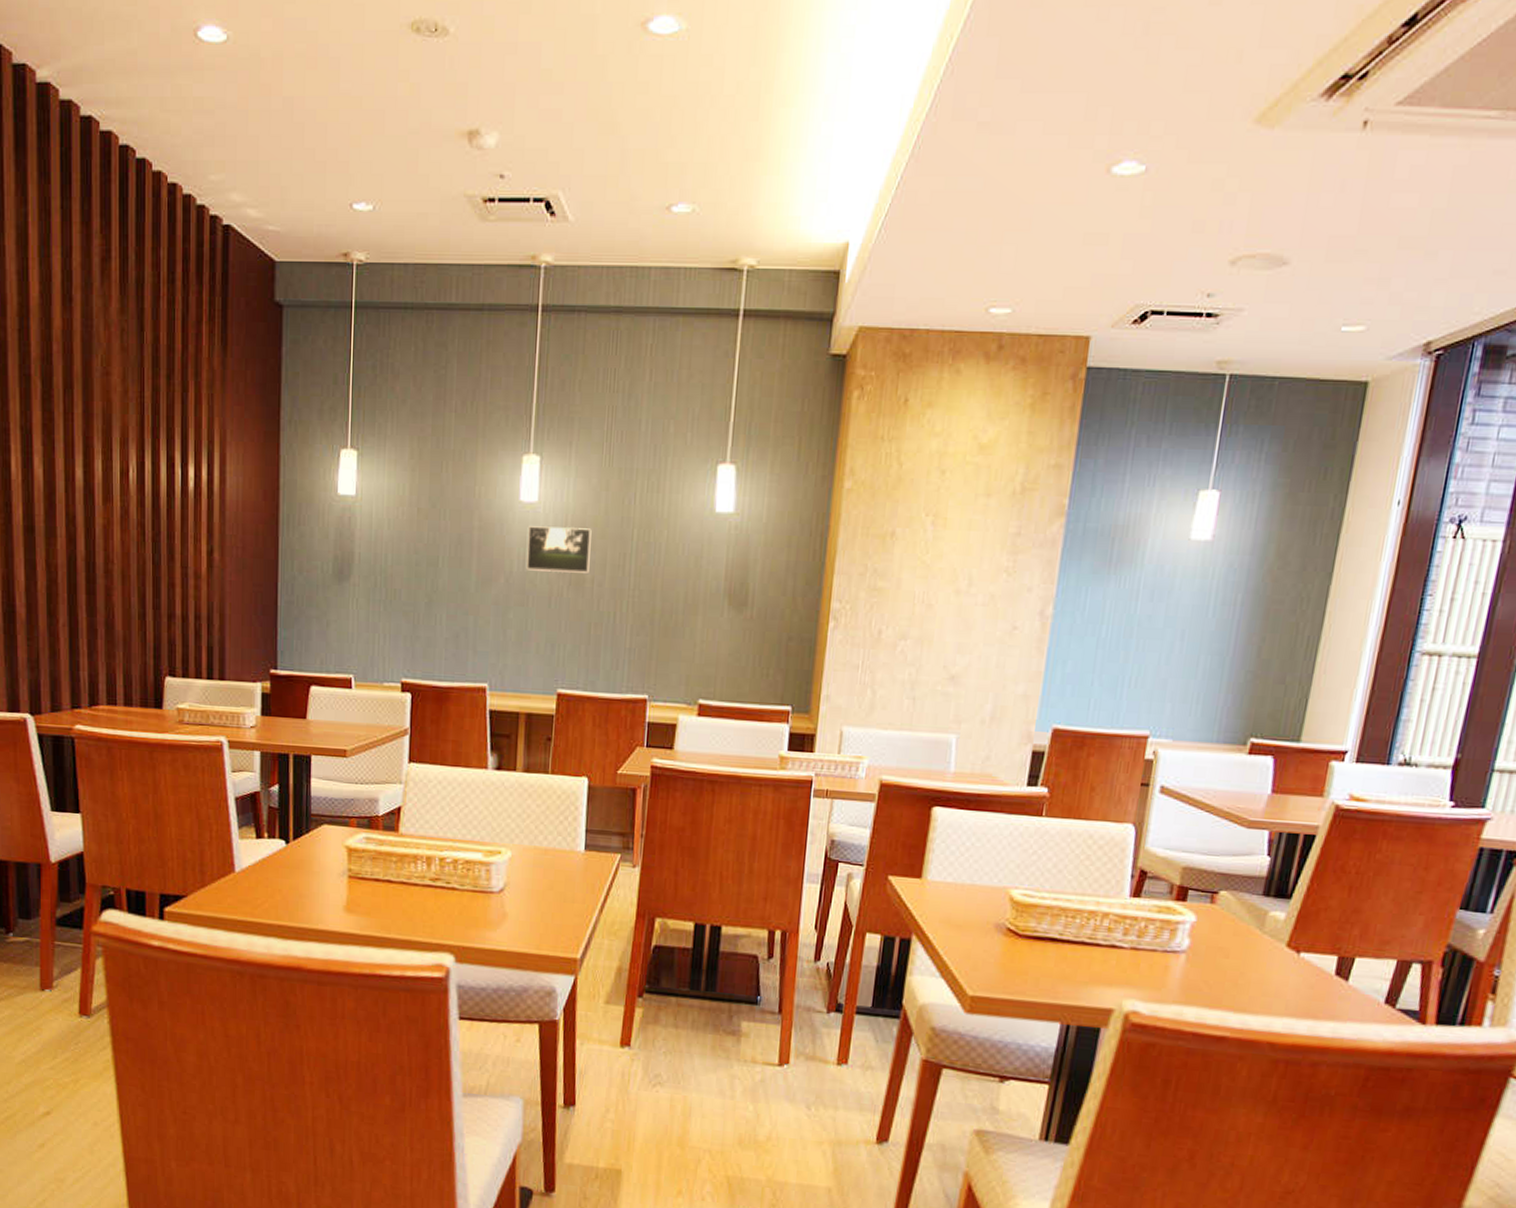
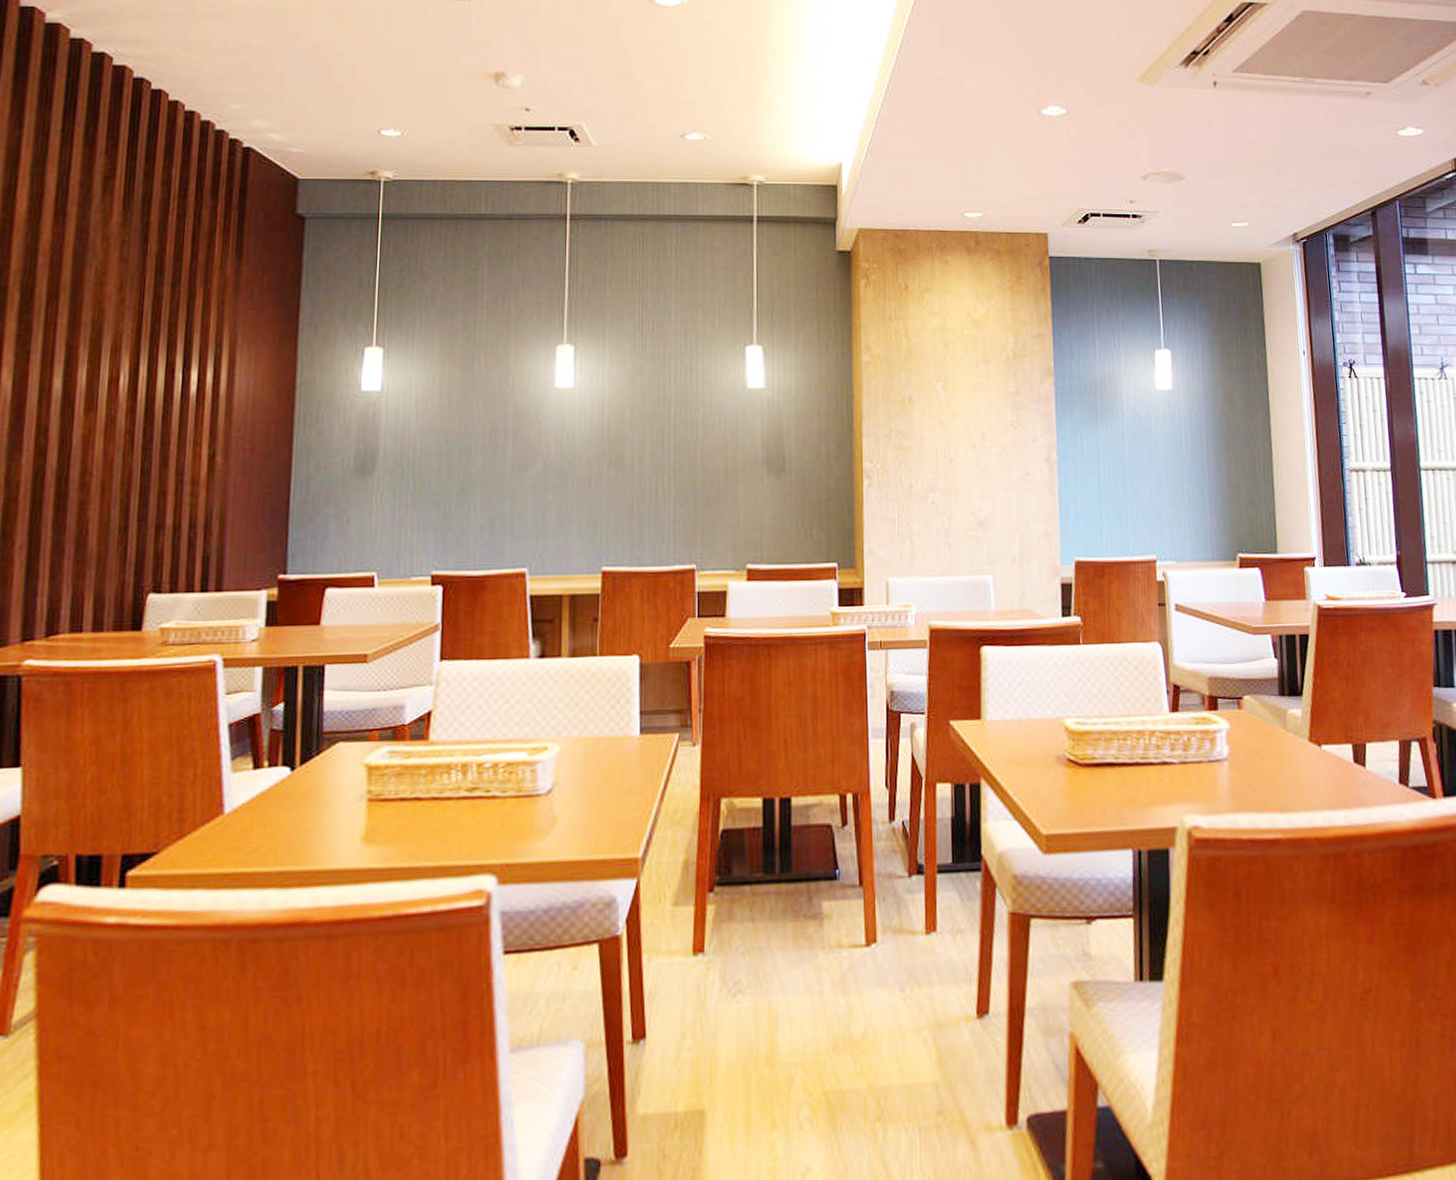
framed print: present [526,526,592,573] -> none [563,409,629,453]

